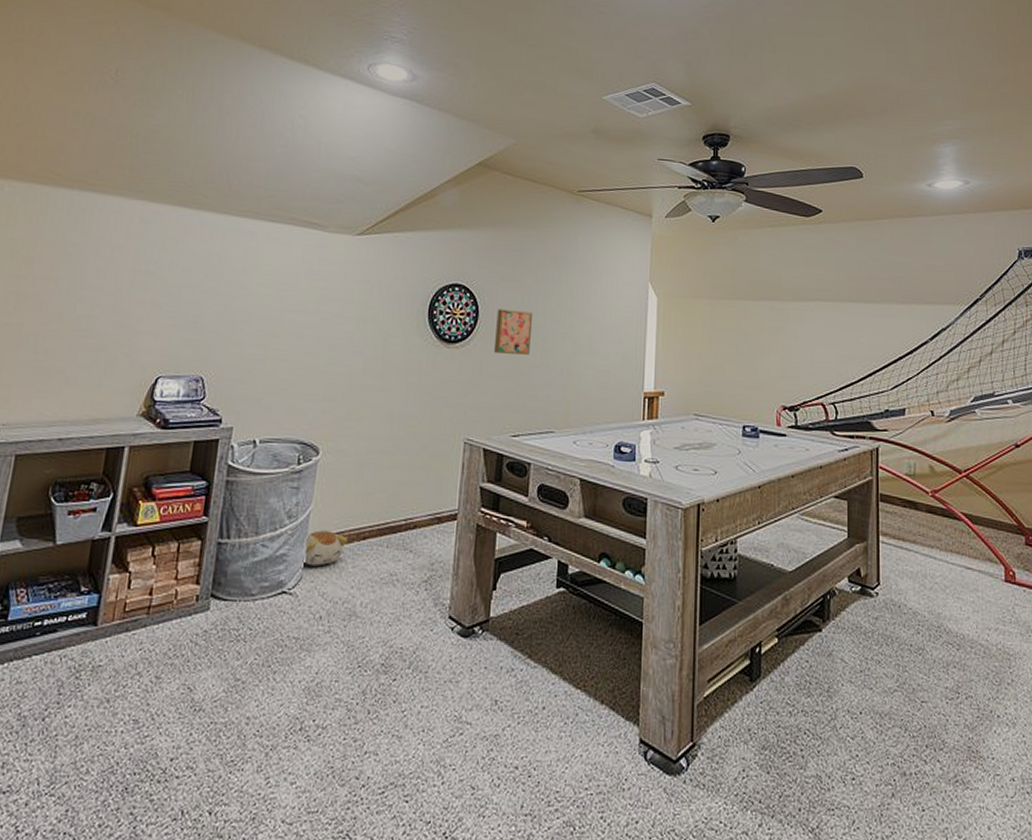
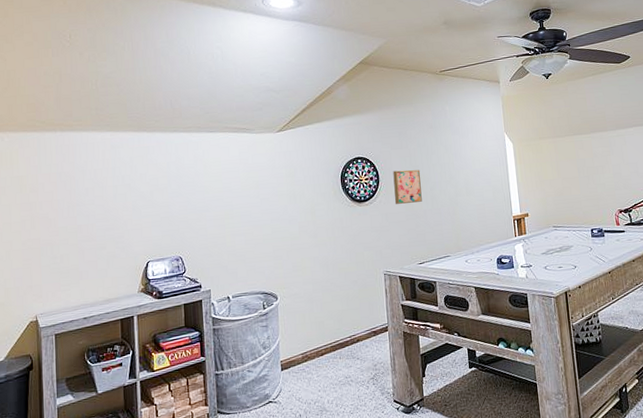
plush toy: present [302,530,349,566] -> none [278,353,311,381]

